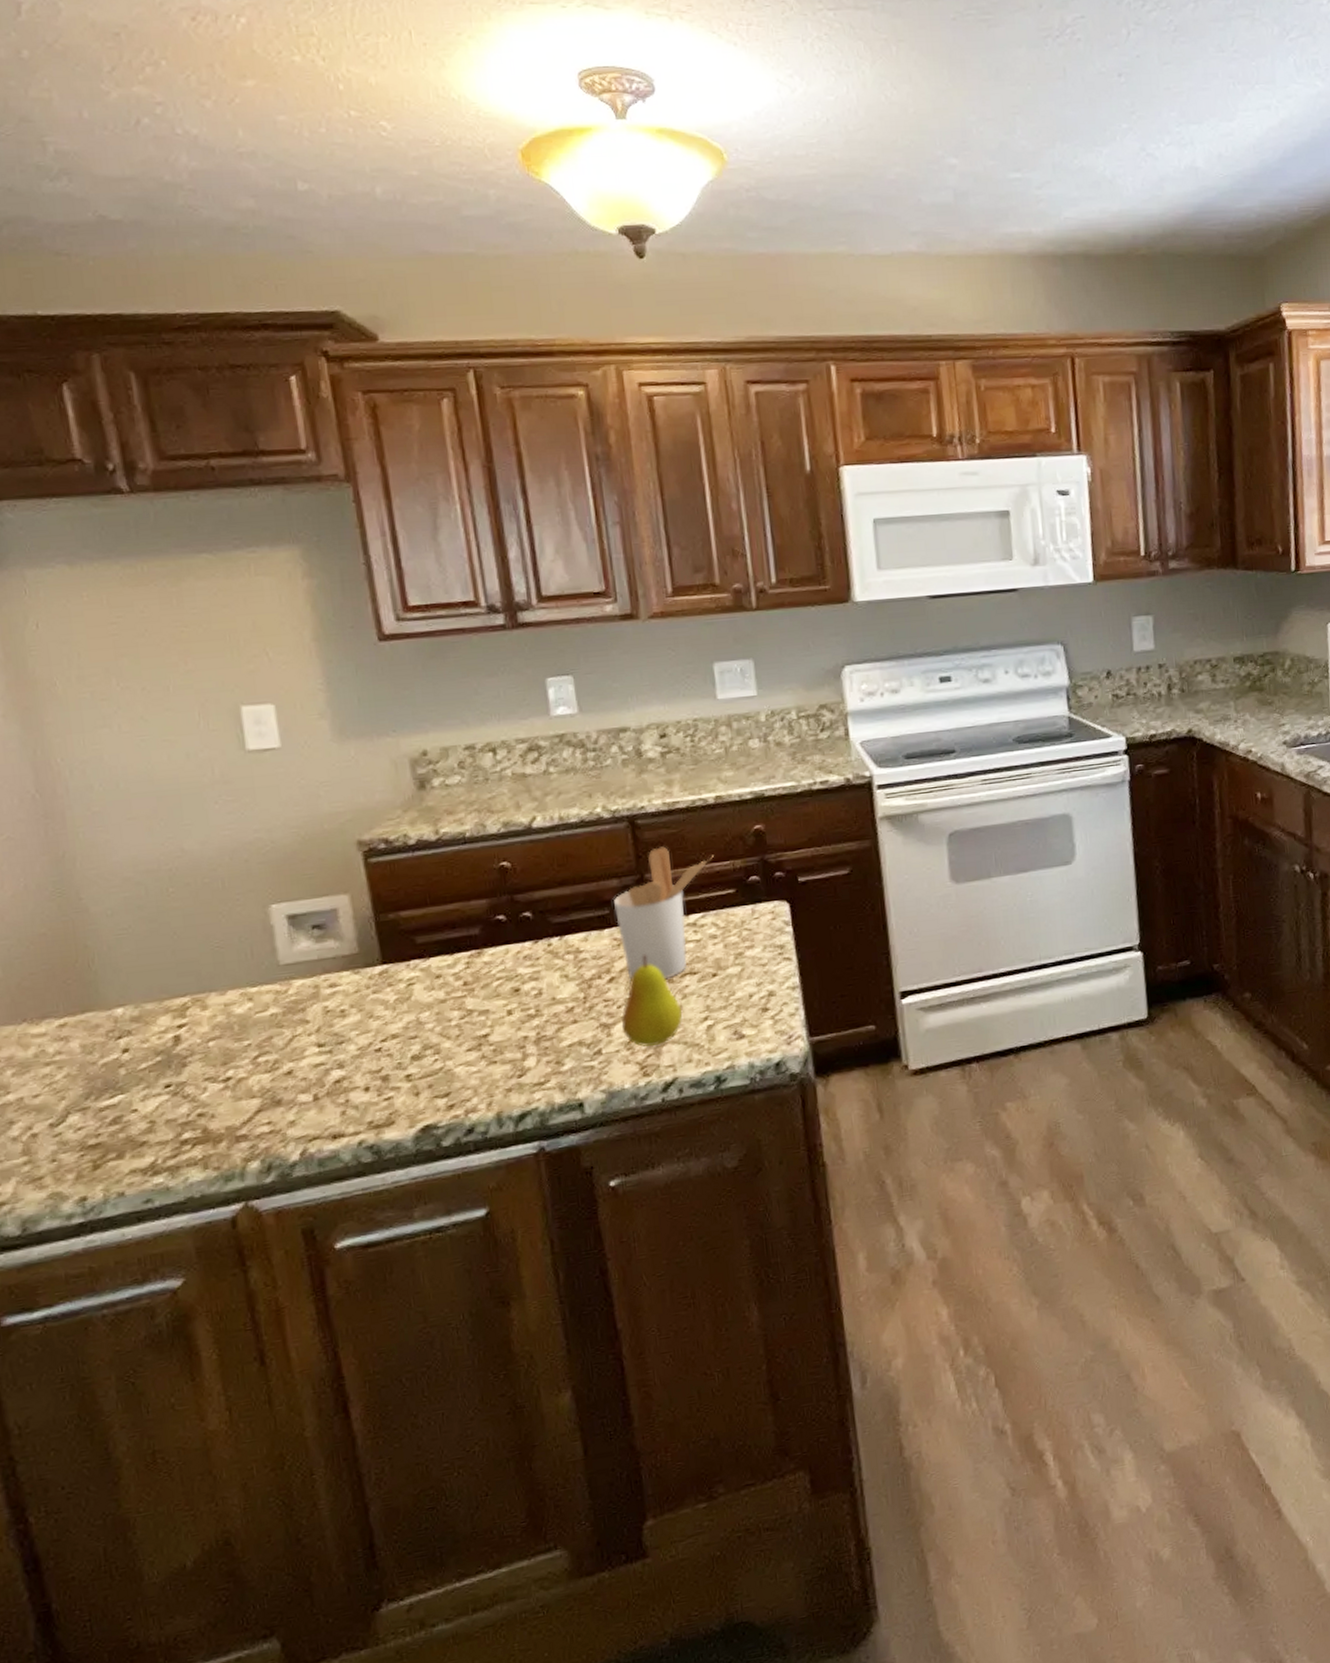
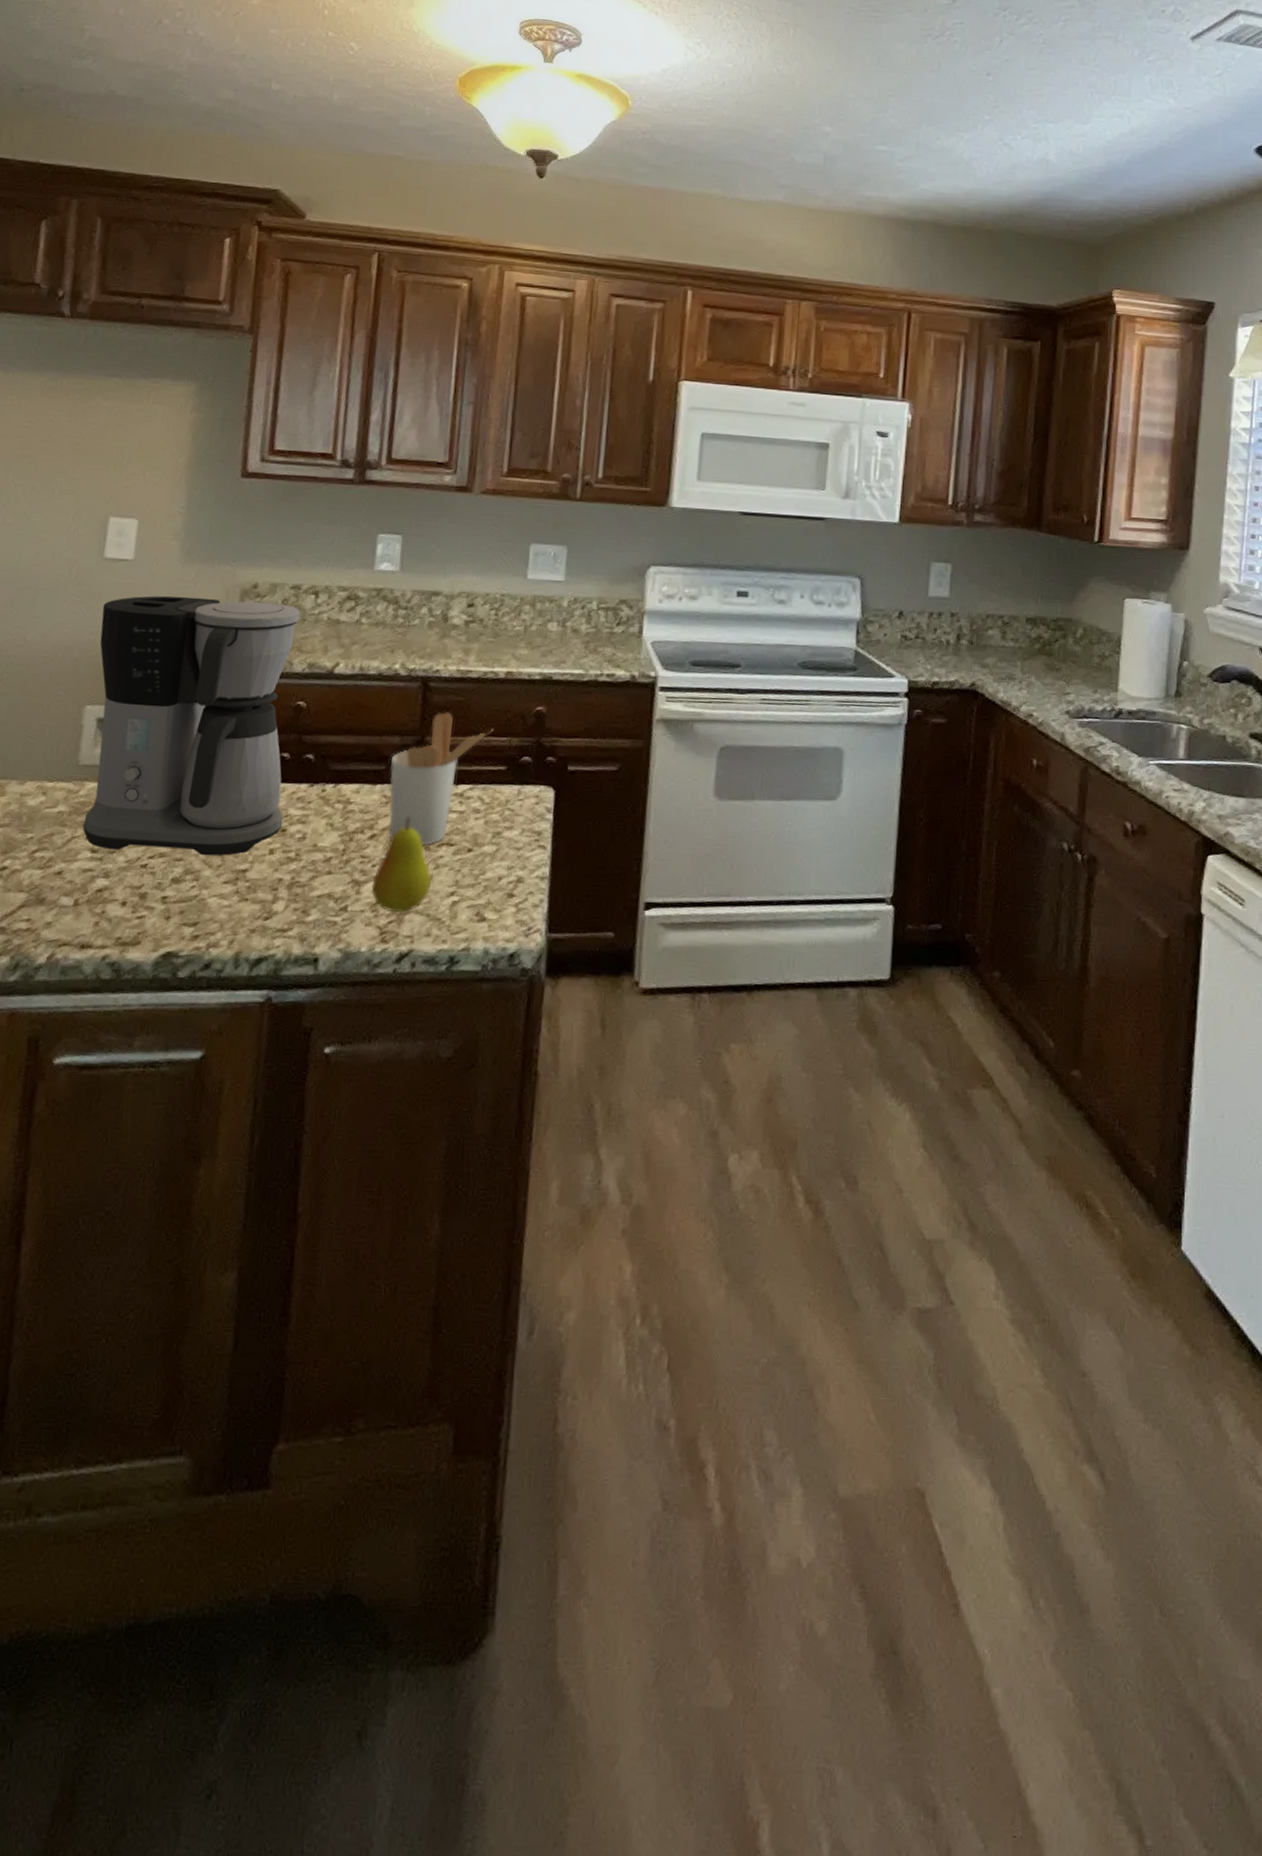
coffee maker: none [259,767,515,1041] -> present [82,595,300,856]

